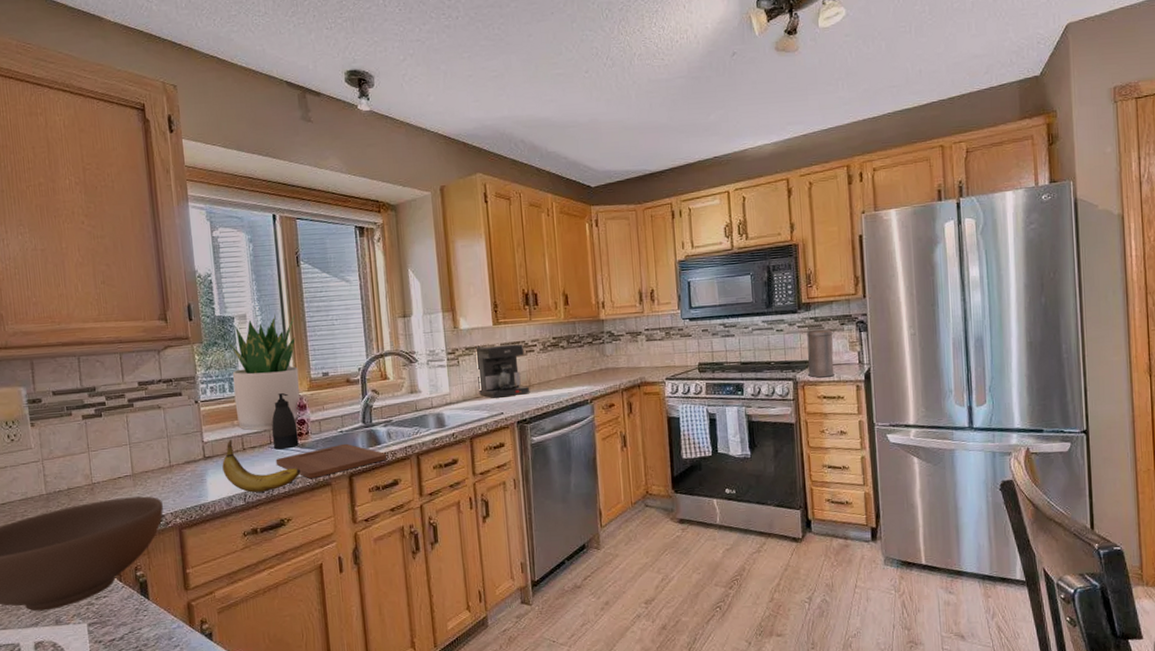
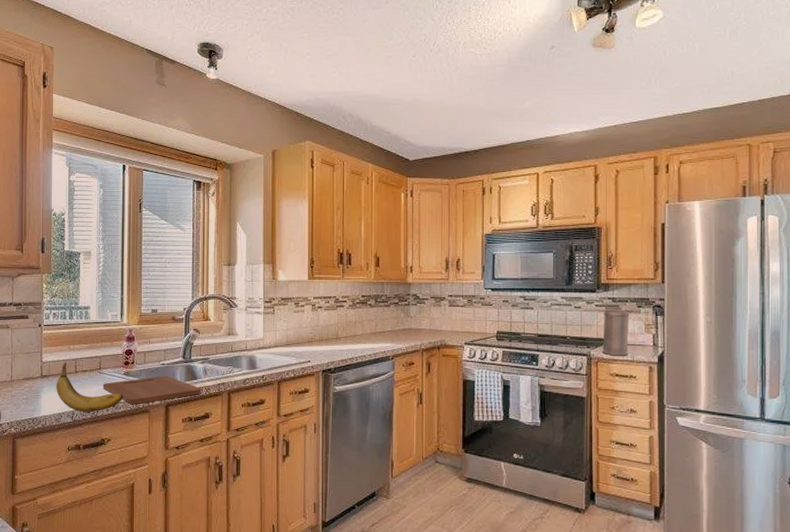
planter: present [228,314,300,431] -> none [72,253,134,356]
soap dispenser: present [271,393,299,450] -> none [102,325,125,375]
coffee maker: present [477,344,530,398] -> none [290,298,337,347]

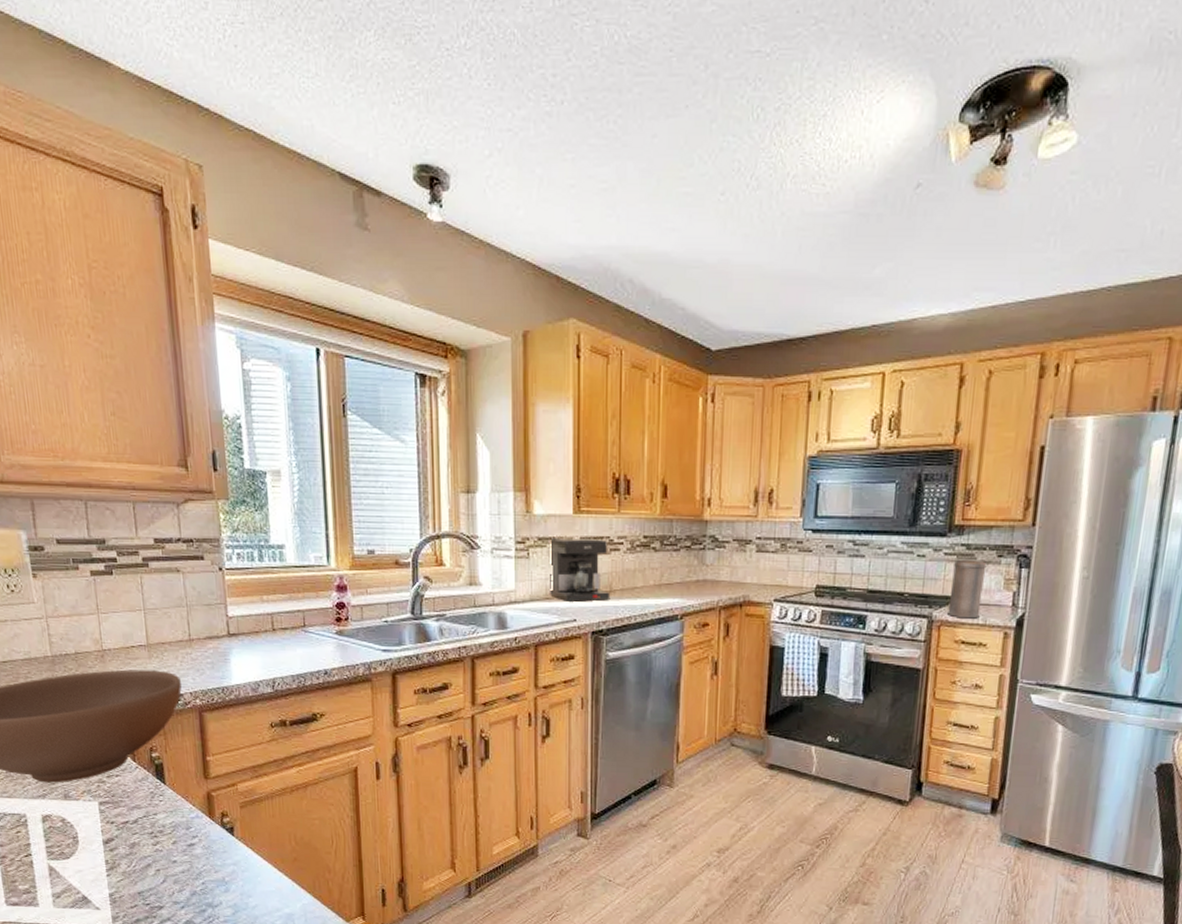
fruit: present [56,362,123,412] -> none [248,617,337,681]
cutting board: present [103,375,202,404] -> none [309,635,438,671]
coffee maker: none [290,298,337,347] -> present [550,538,611,602]

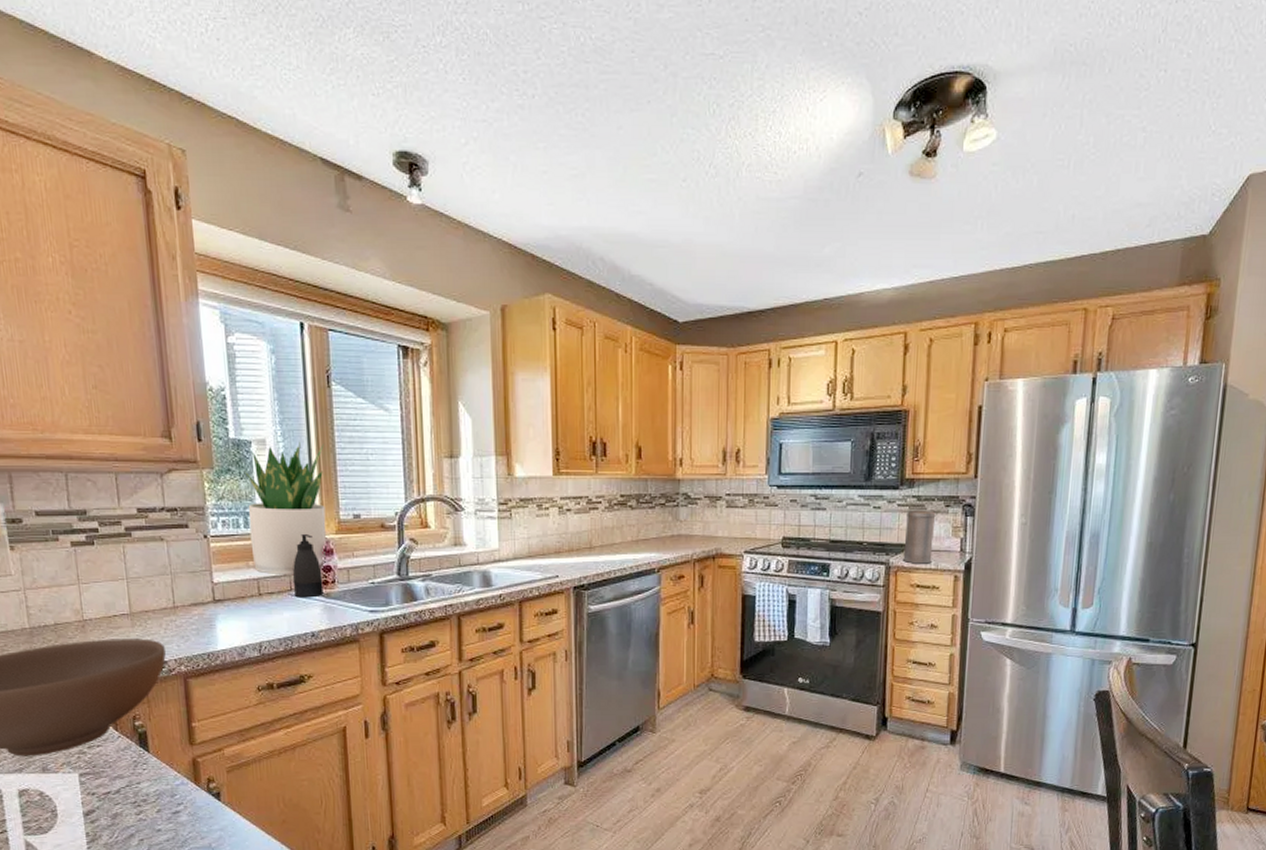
planter: none [258,473,341,610] -> present [243,441,327,574]
soap dispenser: none [306,569,337,635] -> present [292,534,324,598]
coffee maker: present [550,538,611,602] -> none [532,499,591,559]

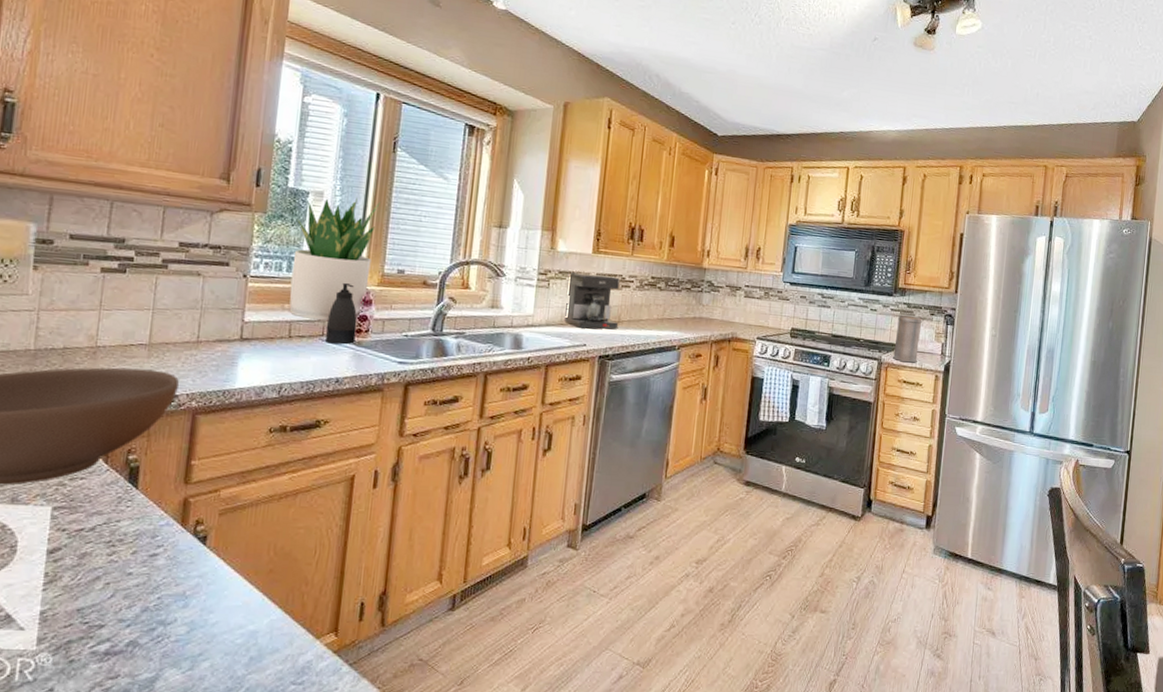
coffee maker: none [532,499,591,559] -> present [564,272,620,330]

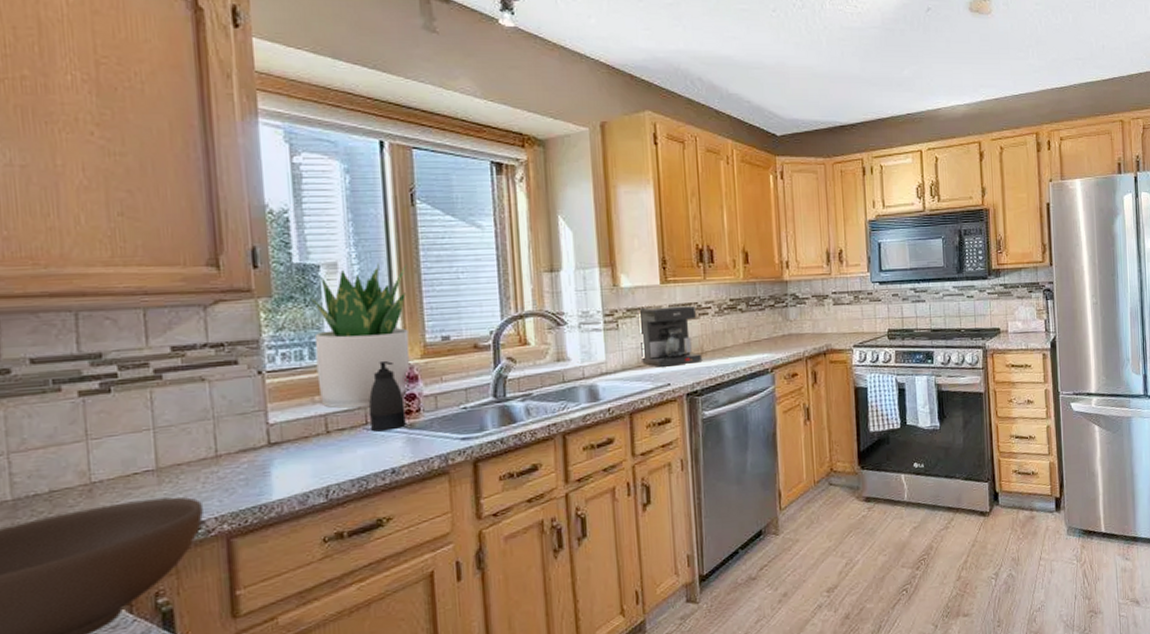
canister: present [893,314,922,363] -> none [996,296,1022,346]

